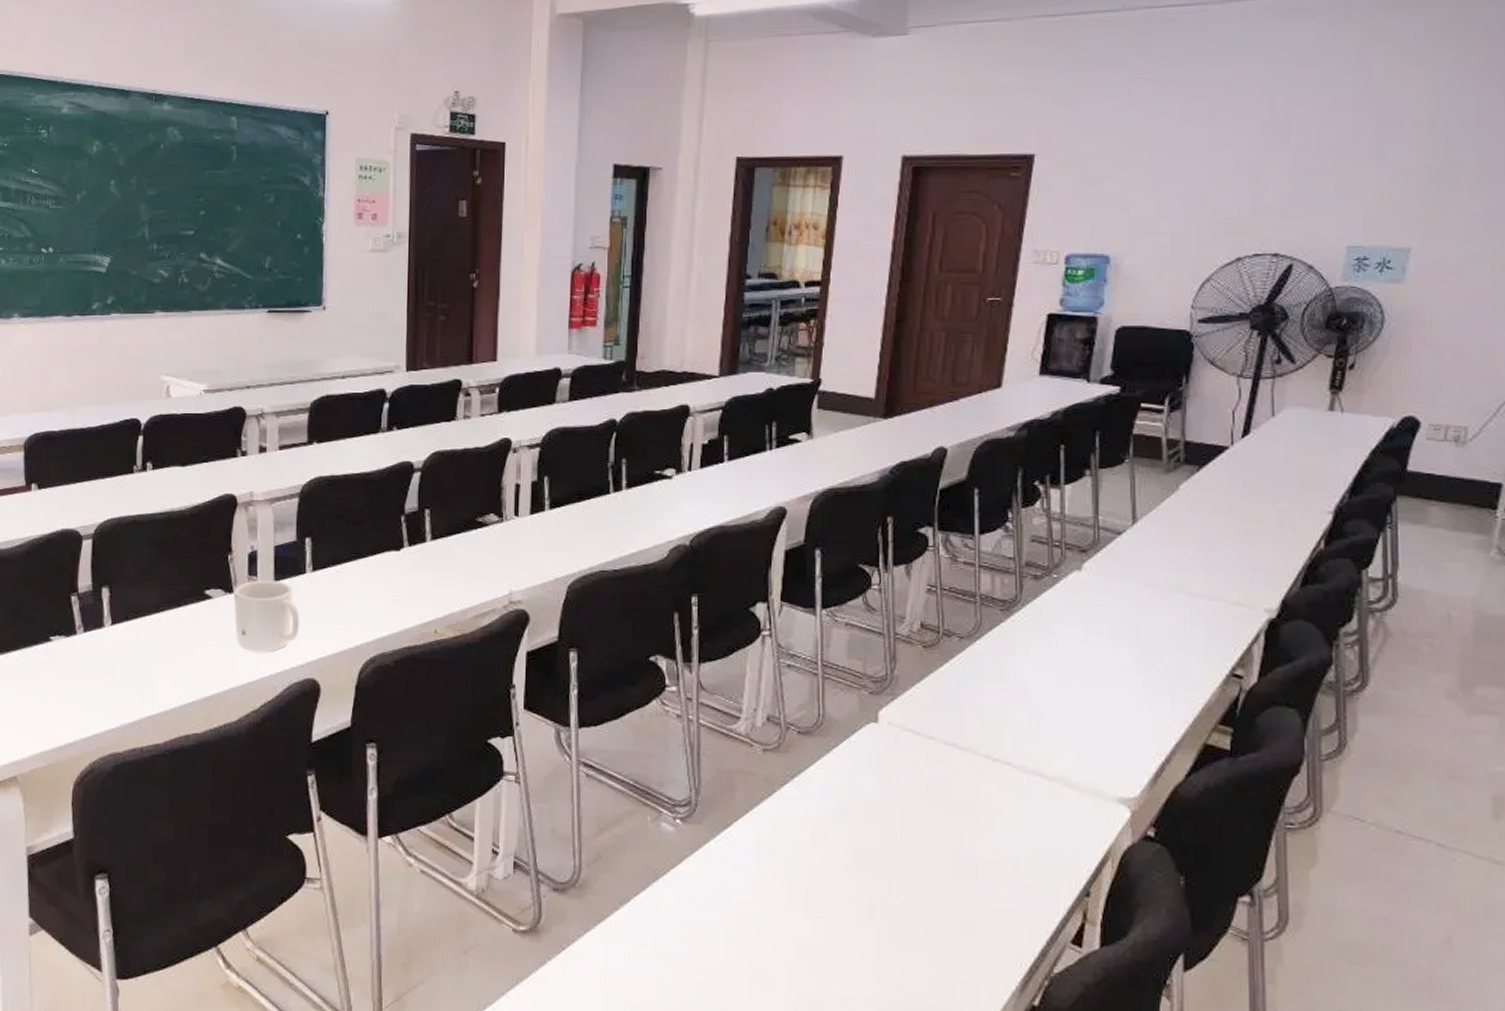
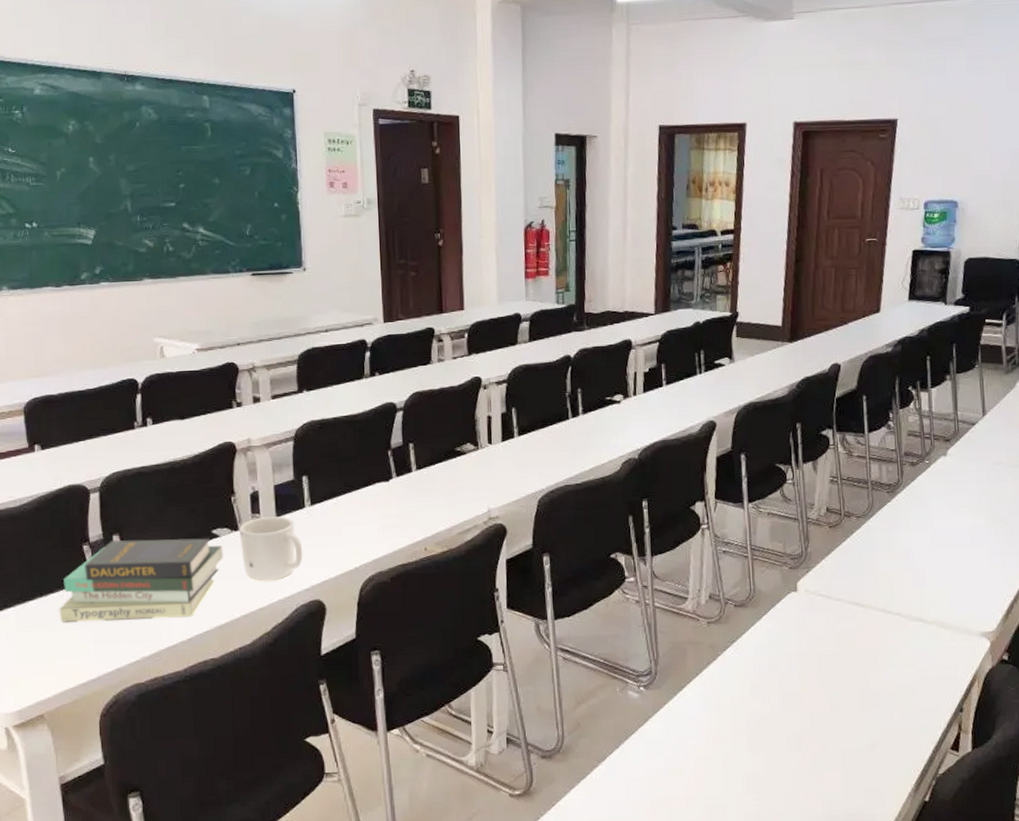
books: none [41,593,215,684] -> present [59,538,223,622]

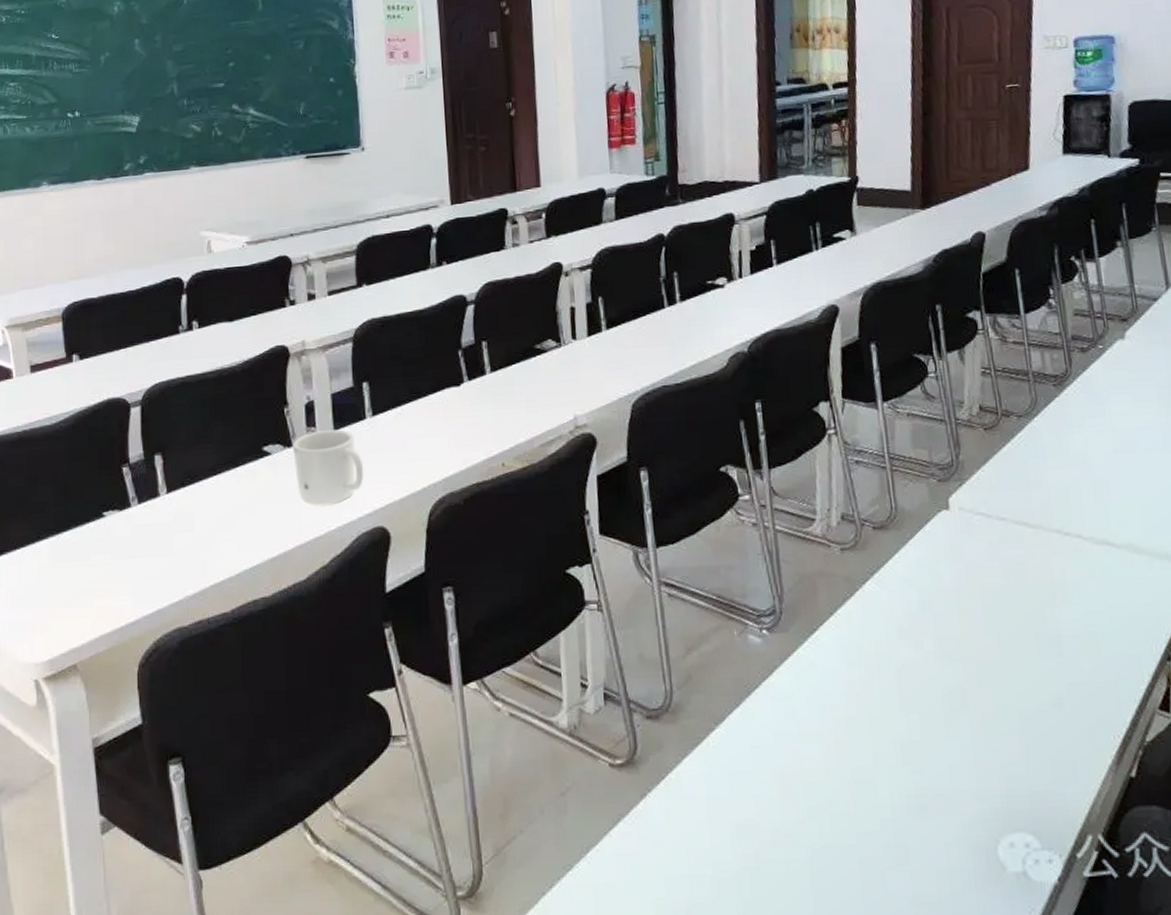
books: present [59,538,223,622] -> none [95,456,275,556]

